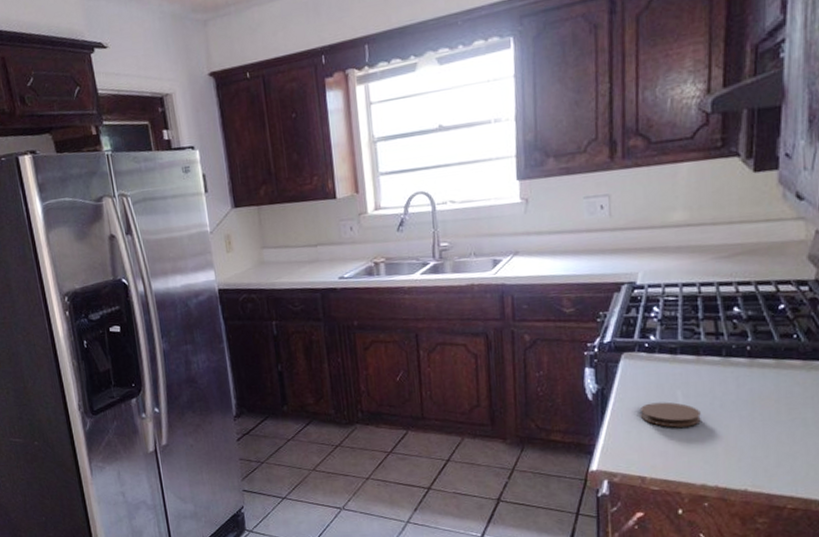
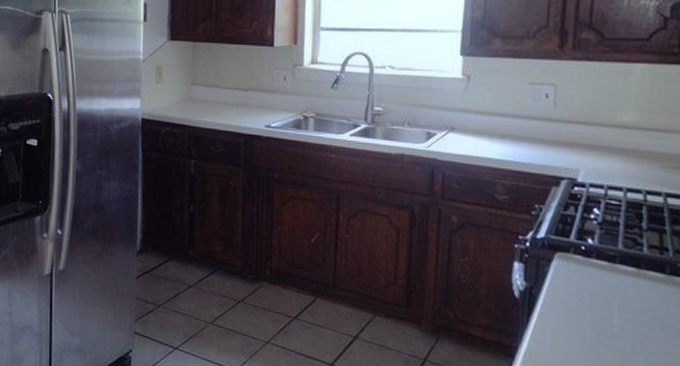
coaster: present [641,401,701,428] -> none [571,311,638,346]

